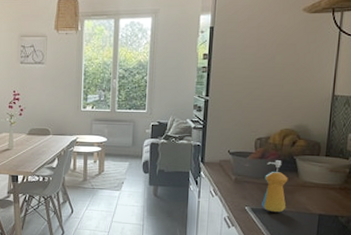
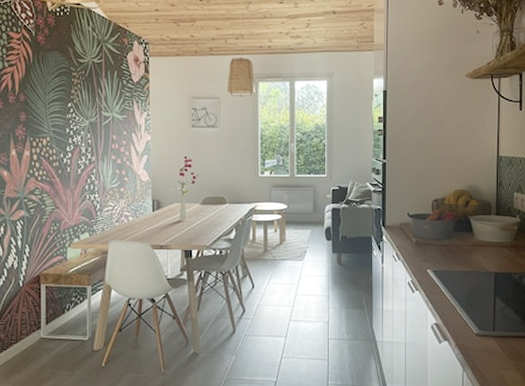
soap dispenser: present [262,160,288,213] -> none [442,221,465,274]

